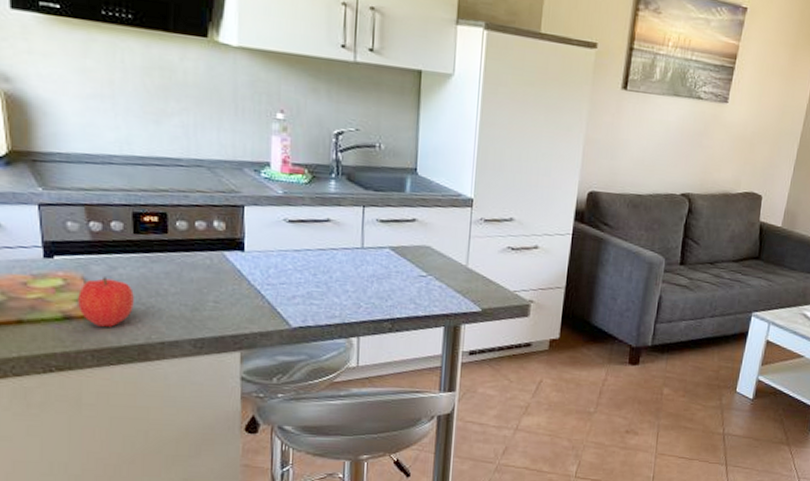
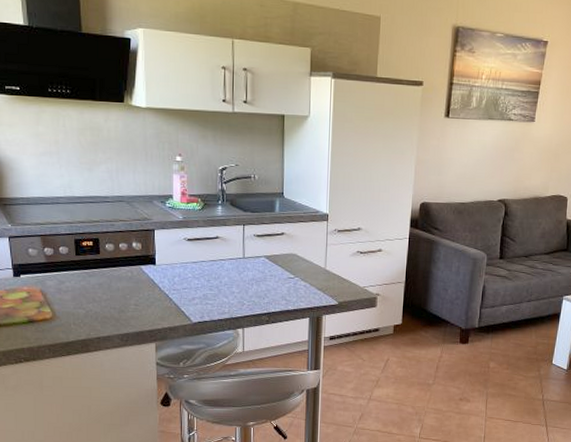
fruit: present [78,277,134,327] -> none [38,289,77,327]

